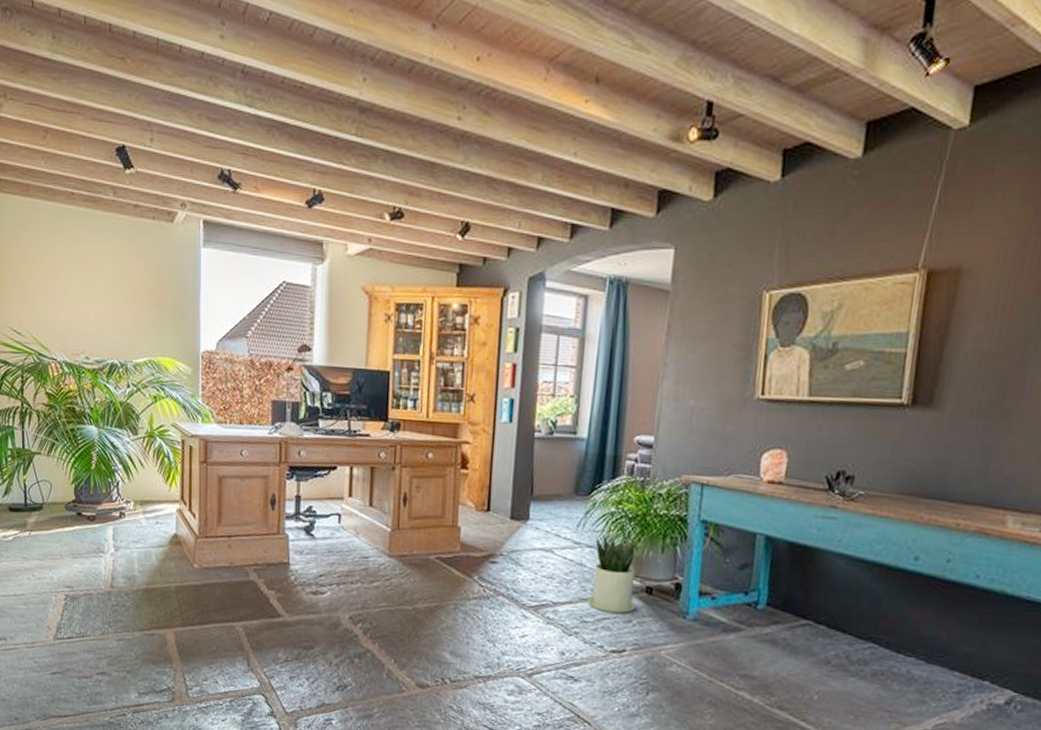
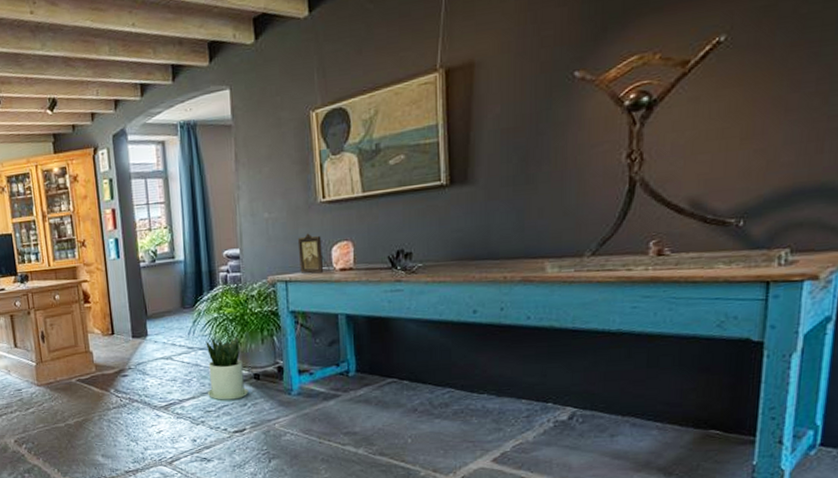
photo frame: none [721,432,756,482] -> present [297,233,330,274]

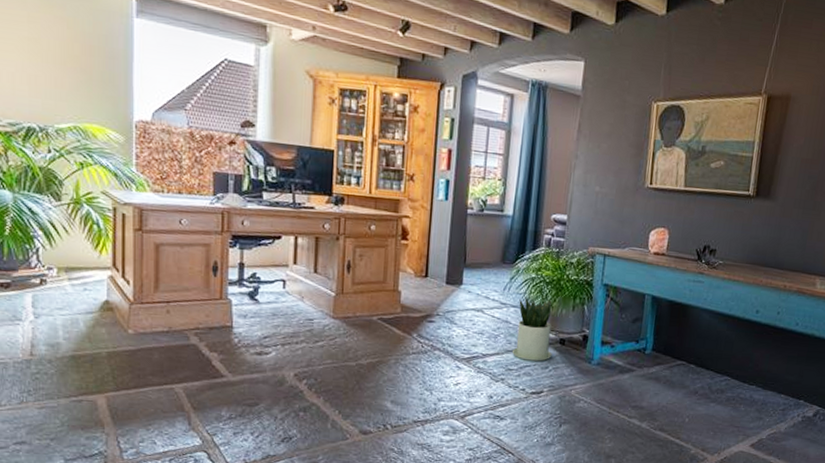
photo frame: present [297,233,330,274] -> none [619,214,646,253]

